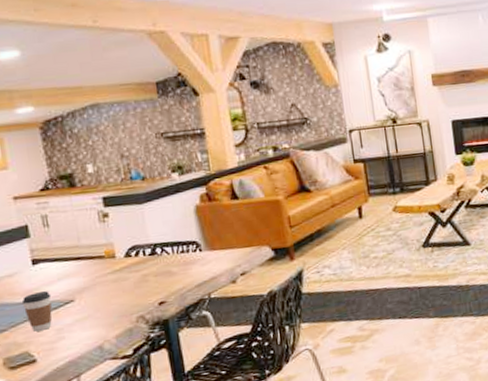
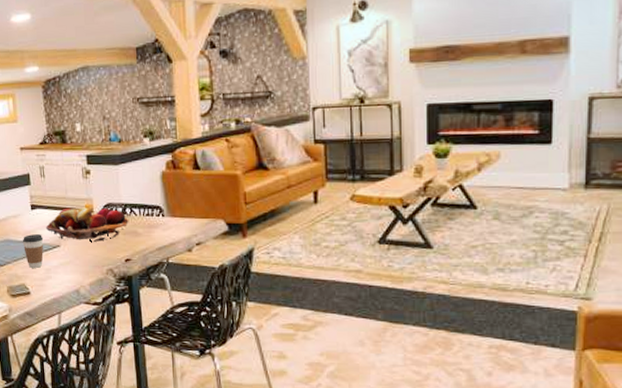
fruit basket: none [53,250,160,293] -> present [45,207,129,242]

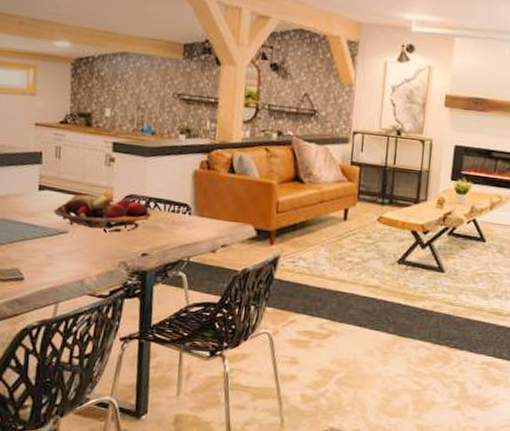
coffee cup: present [22,234,44,268] -> none [22,216,49,253]

